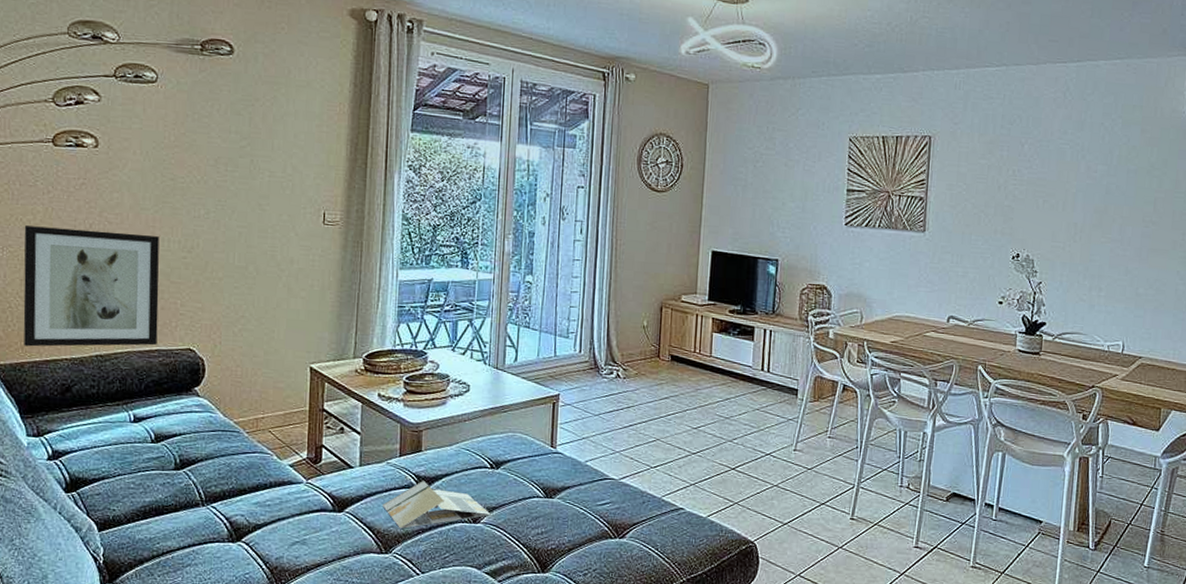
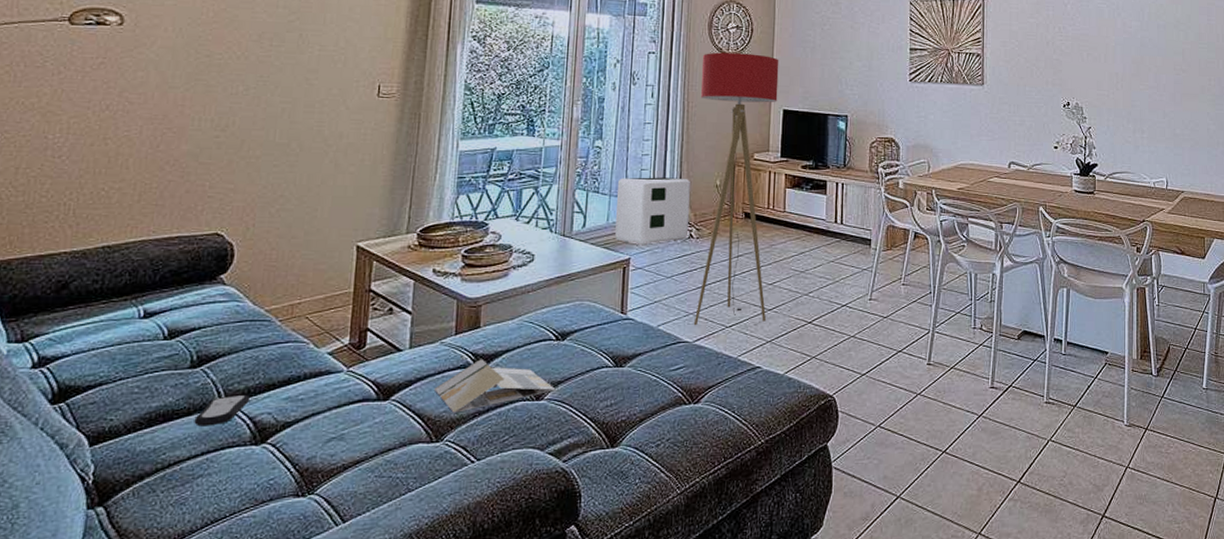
wall art: present [23,225,159,347] -> none [13,109,189,241]
remote control: none [181,497,226,522] -> present [194,395,251,427]
air purifier: none [545,314,618,383] -> present [615,177,690,246]
floor lamp: none [619,188,709,465] -> present [693,52,779,326]

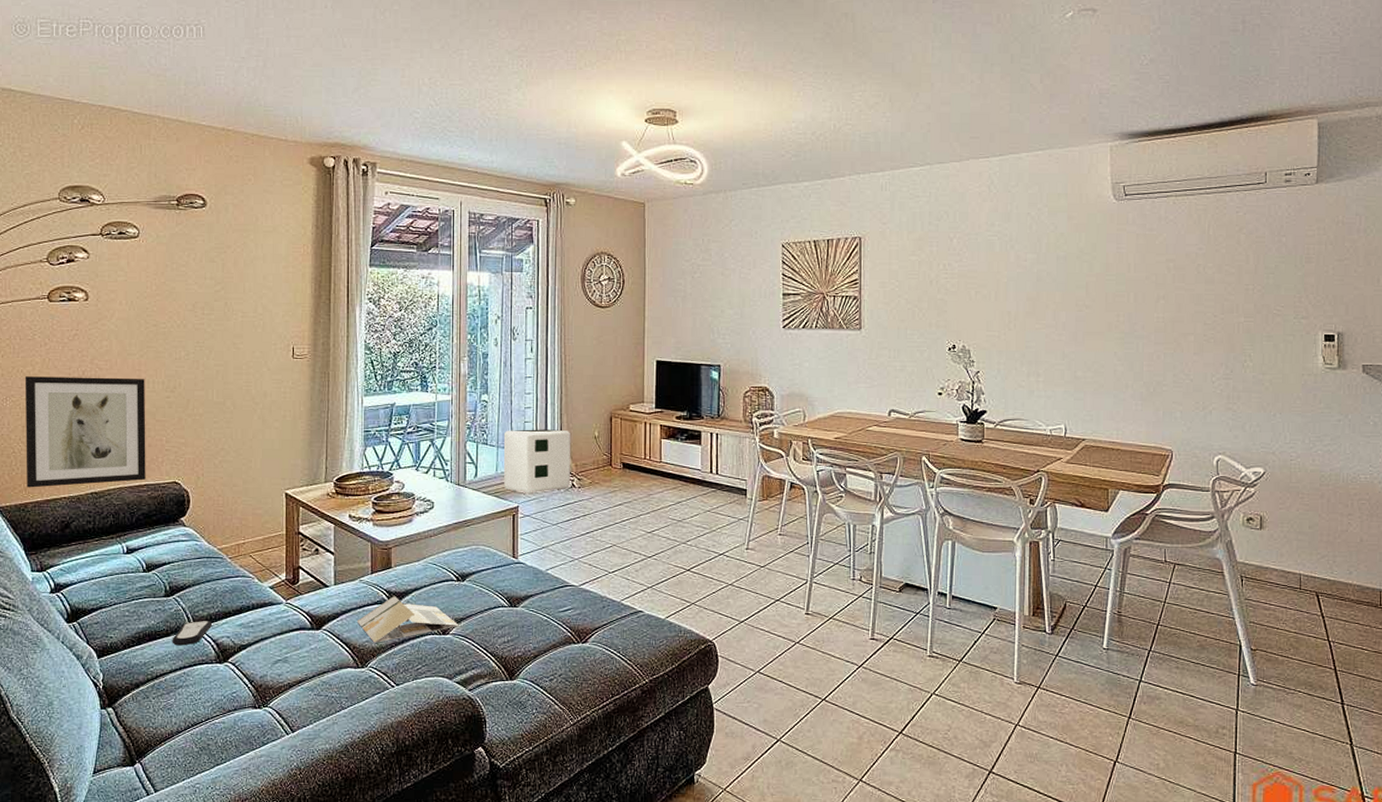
wall art: none [13,109,189,241] -> present [24,376,146,488]
floor lamp: present [693,52,779,326] -> none [576,305,651,571]

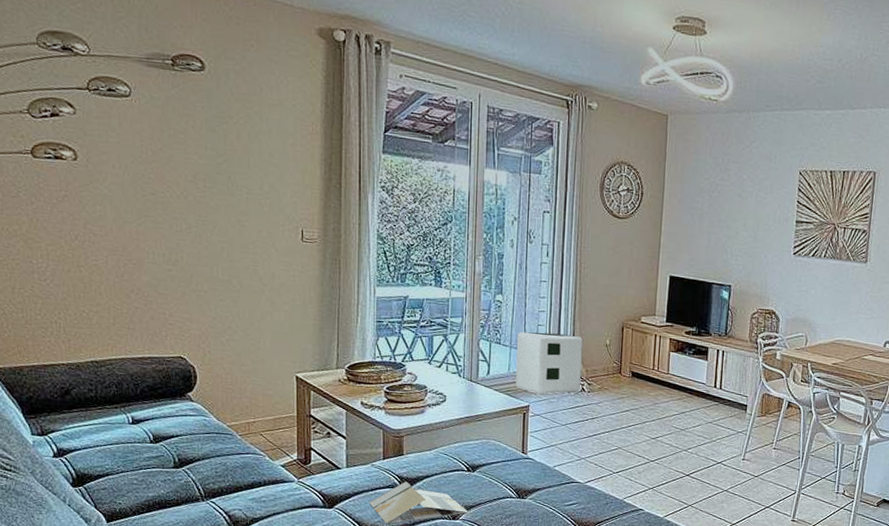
wall art: present [24,376,146,488] -> none [11,235,149,353]
remote control: present [172,621,213,646] -> none [183,493,224,516]

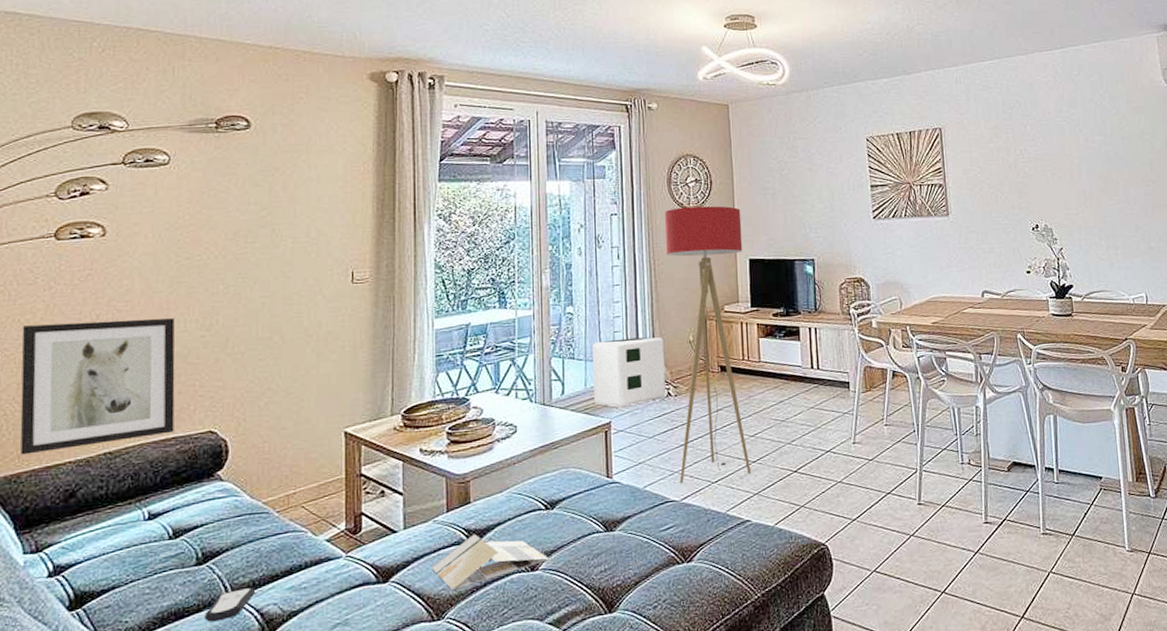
wall art: none [11,235,149,353] -> present [20,318,175,455]
remote control: none [183,493,224,516] -> present [204,588,256,622]
floor lamp: none [585,214,668,471] -> present [664,206,752,484]

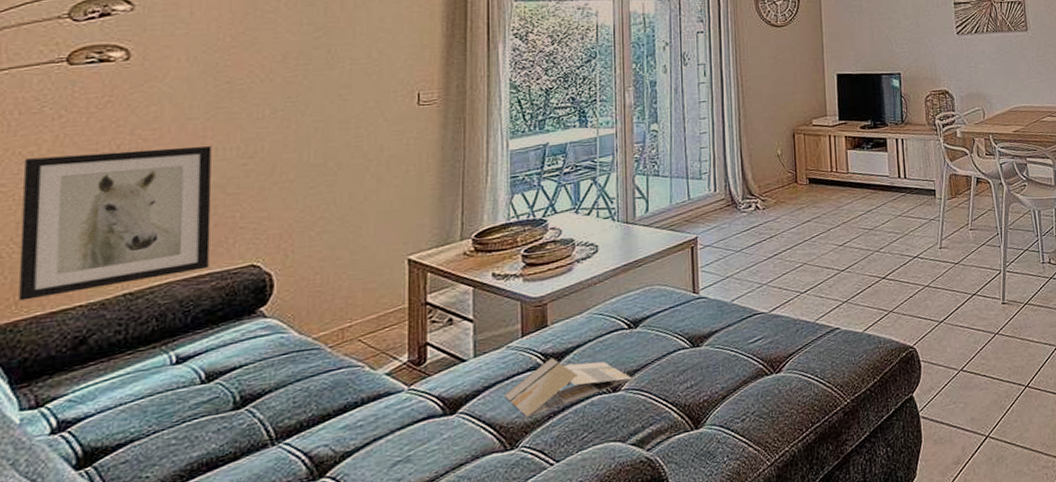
remote control: present [204,588,256,622] -> none [242,429,304,471]
air purifier: present [591,336,667,408] -> none [677,151,755,223]
floor lamp: present [664,206,752,484] -> none [751,23,841,296]

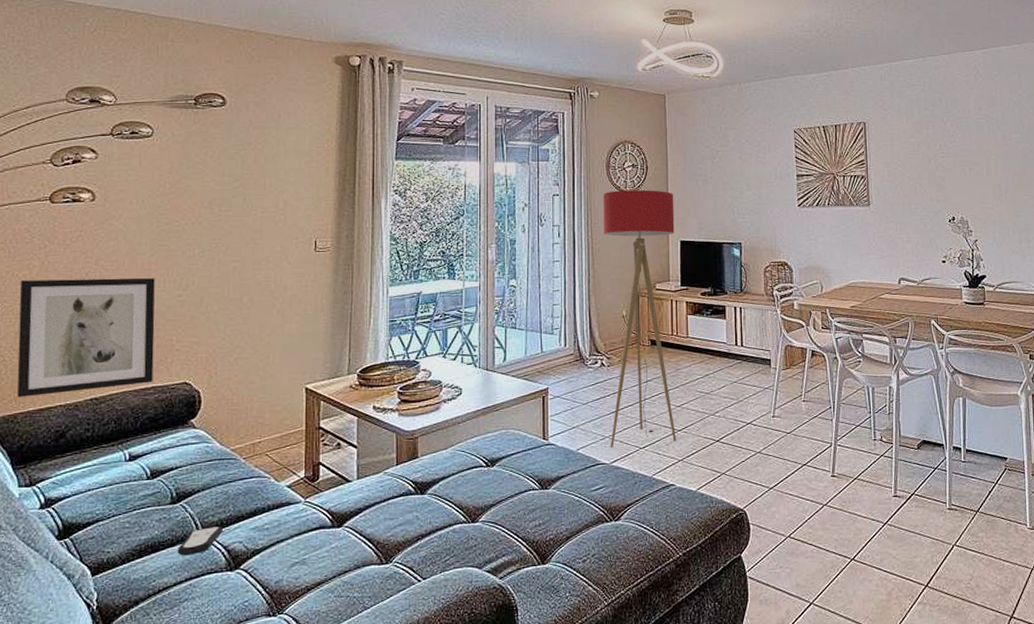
remote control: none [242,429,304,471] -> present [177,526,224,556]
brochure: present [503,358,633,417] -> none [380,486,489,537]
floor lamp: none [751,23,841,296] -> present [602,190,677,448]

